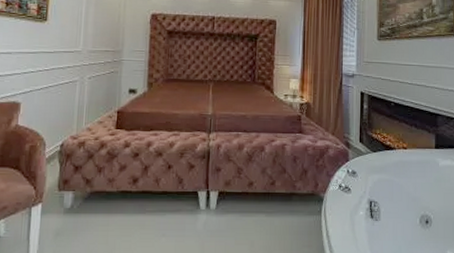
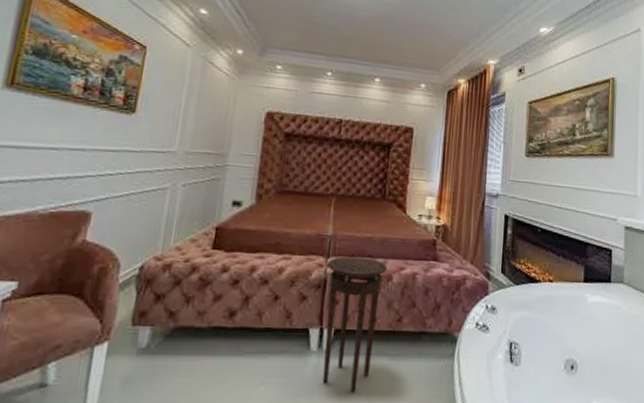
stool: none [209,132,260,243] -> present [322,256,388,392]

